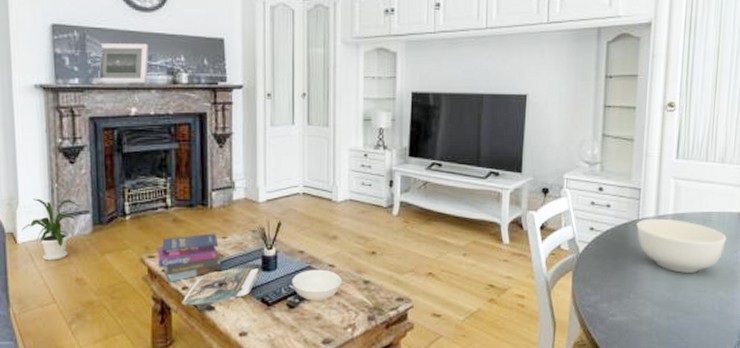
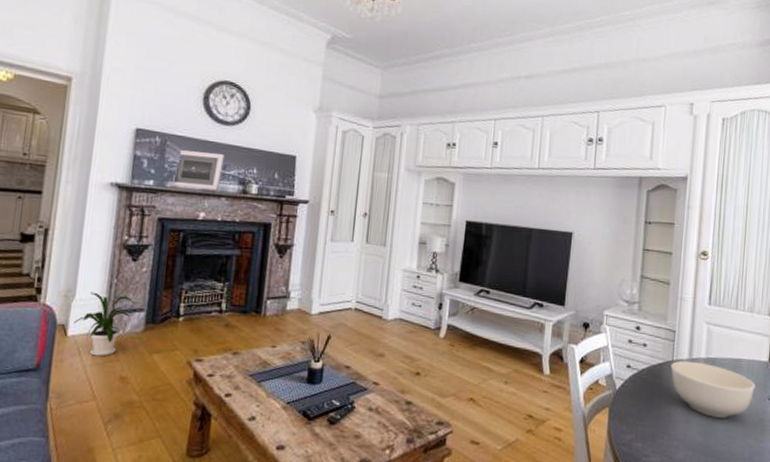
books: present [157,233,222,282] -> none [204,341,268,388]
magazine: present [181,267,262,310] -> none [223,378,307,419]
bowl: present [292,269,341,302] -> none [335,385,384,420]

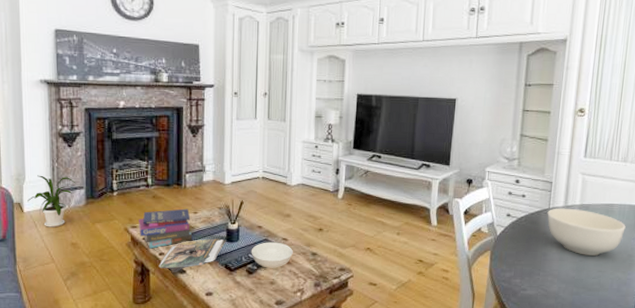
picture frame: present [168,150,224,191] -> none [90,46,135,82]
books: none [204,341,268,388] -> present [139,208,193,249]
magazine: none [223,378,307,419] -> present [158,238,226,272]
bowl: none [335,385,384,420] -> present [251,242,293,269]

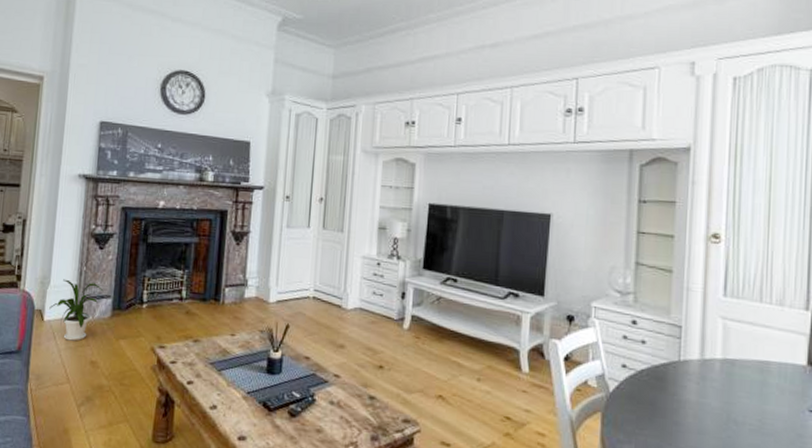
books: present [139,208,193,249] -> none [167,329,228,375]
magazine: present [158,238,226,272] -> none [185,368,266,407]
bowl: present [251,242,293,269] -> none [295,377,346,413]
bowl: present [547,208,626,256] -> none [677,361,790,431]

